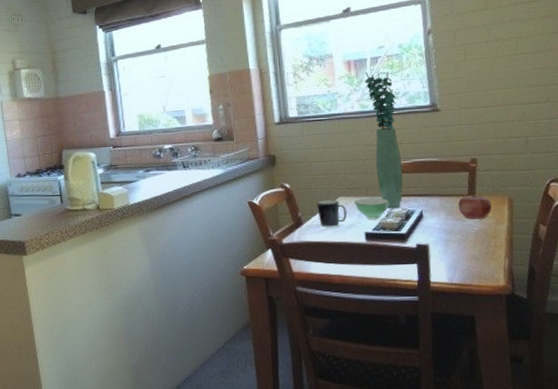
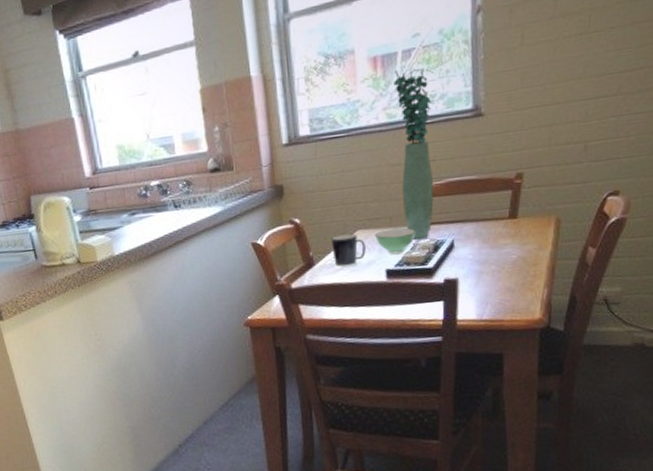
fruit: present [457,194,492,219] -> none [495,216,536,246]

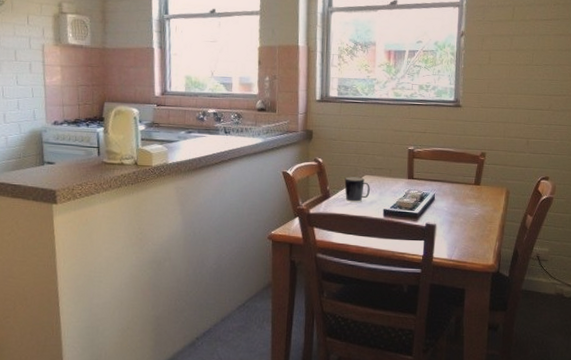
bowl: present [375,228,417,255] -> none [378,178,409,199]
vase: present [394,68,434,241] -> none [400,63,427,191]

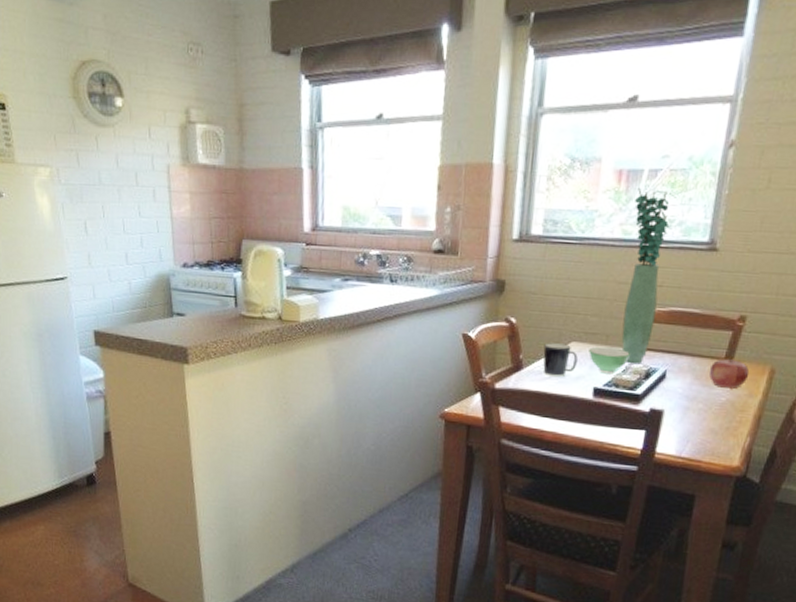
bowl: none [378,178,409,199] -> present [588,346,632,375]
vase: none [400,63,427,191] -> present [621,188,670,365]
fruit: none [464,183,493,206] -> present [708,358,750,389]

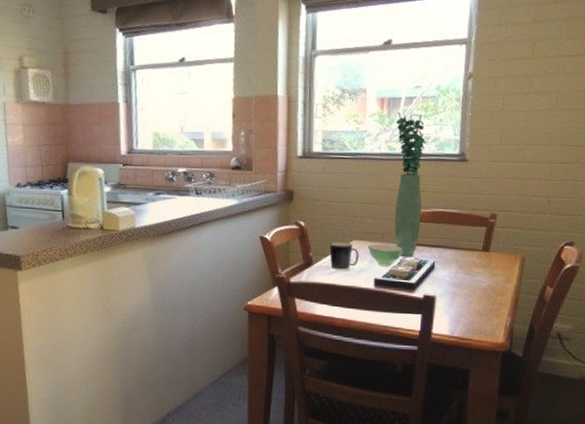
fruit: present [708,358,750,389] -> none [470,249,504,275]

